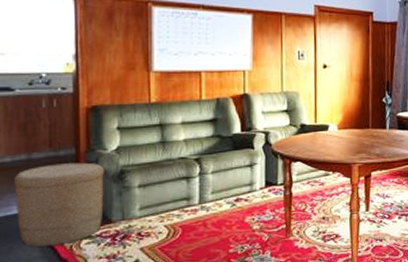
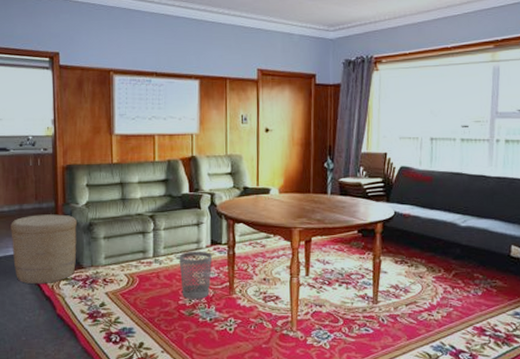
wastebasket: none [229,193,268,246] -> present [179,251,213,299]

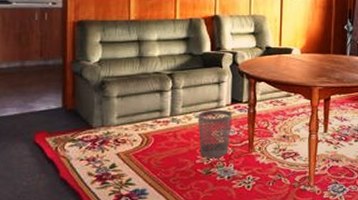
basket: present [11,214,78,285] -> none [9,72,88,147]

